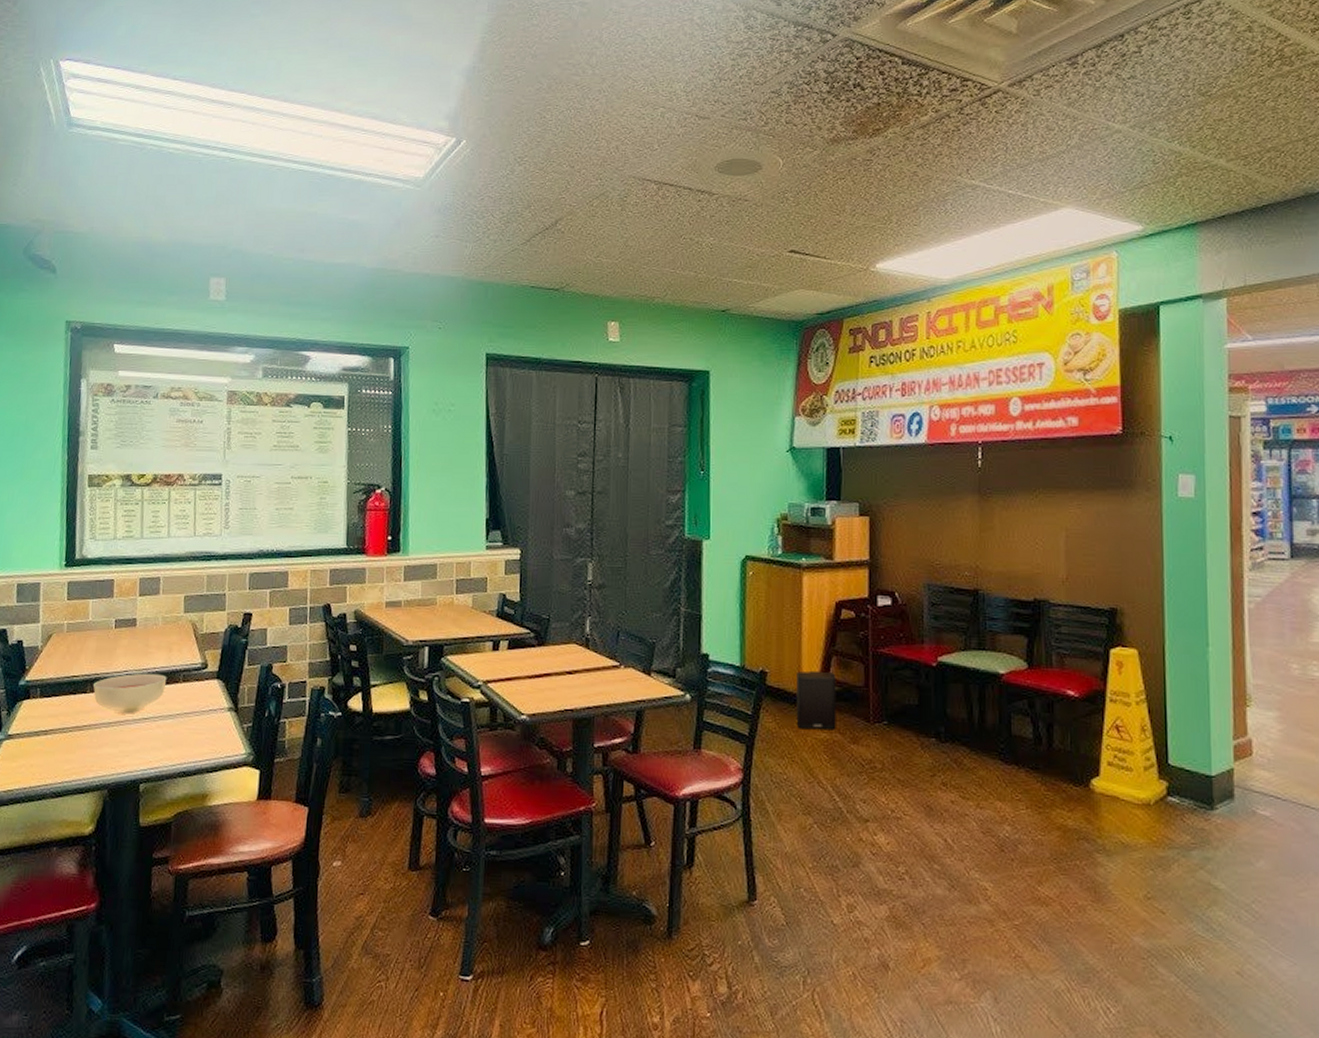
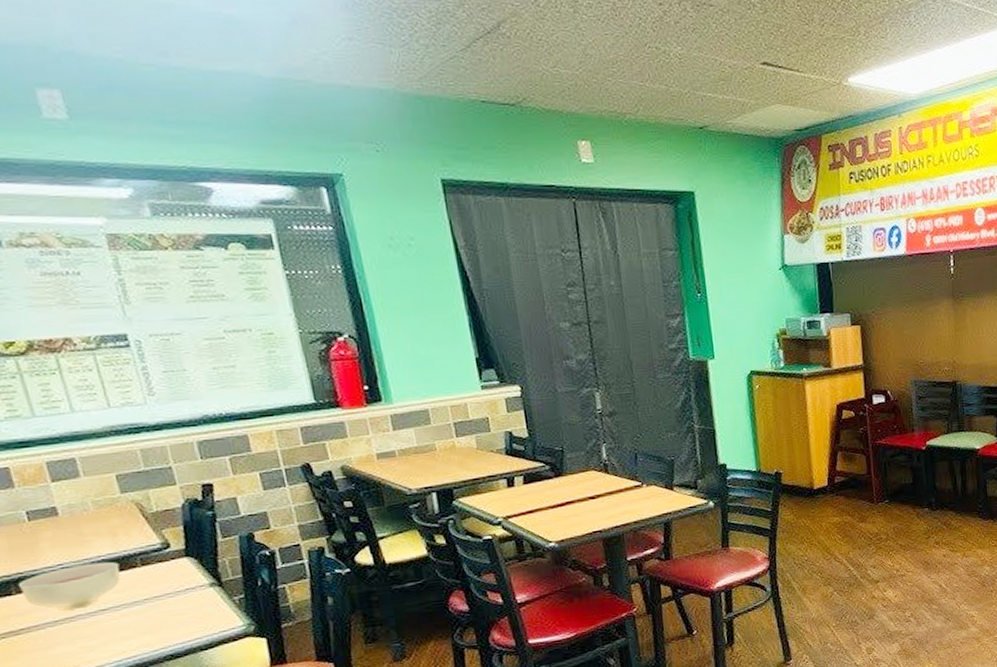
pedal bin: present [796,670,836,731] -> none [808,465,846,517]

